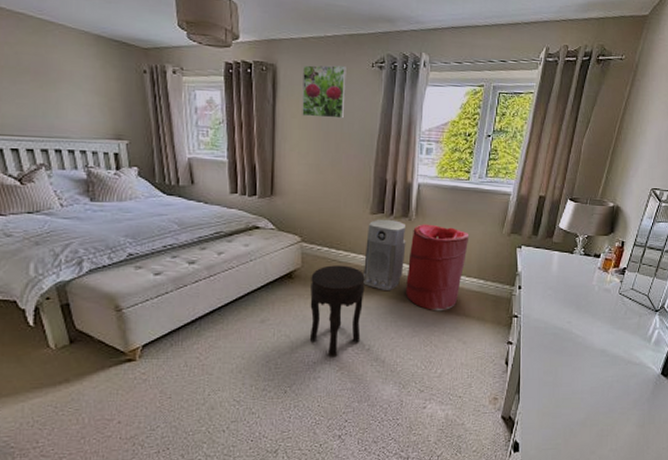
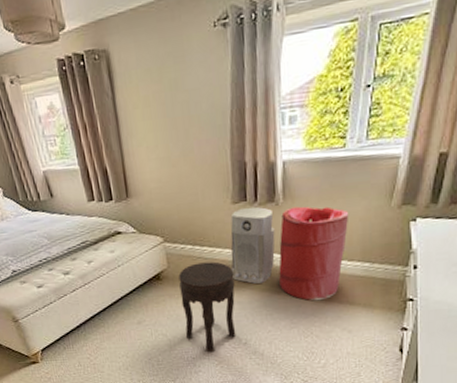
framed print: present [302,65,346,119] -> none [137,32,191,105]

